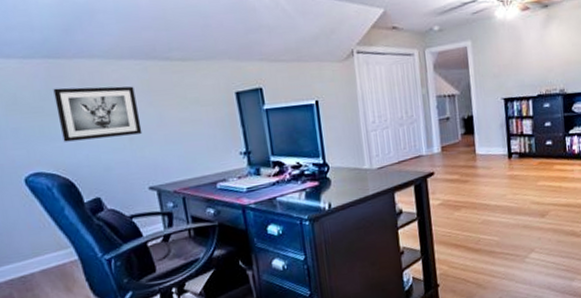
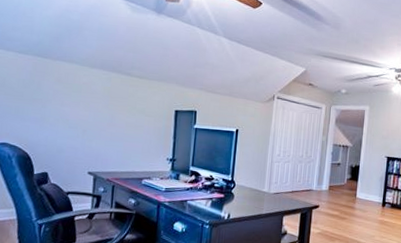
wall art: present [53,86,143,142] -> none [31,80,97,128]

